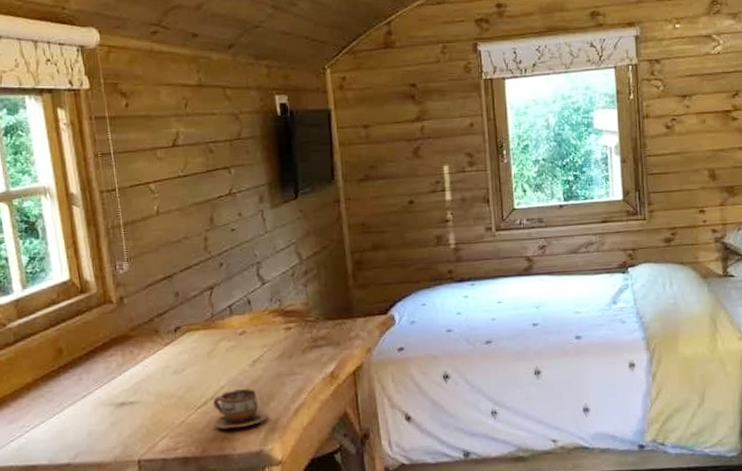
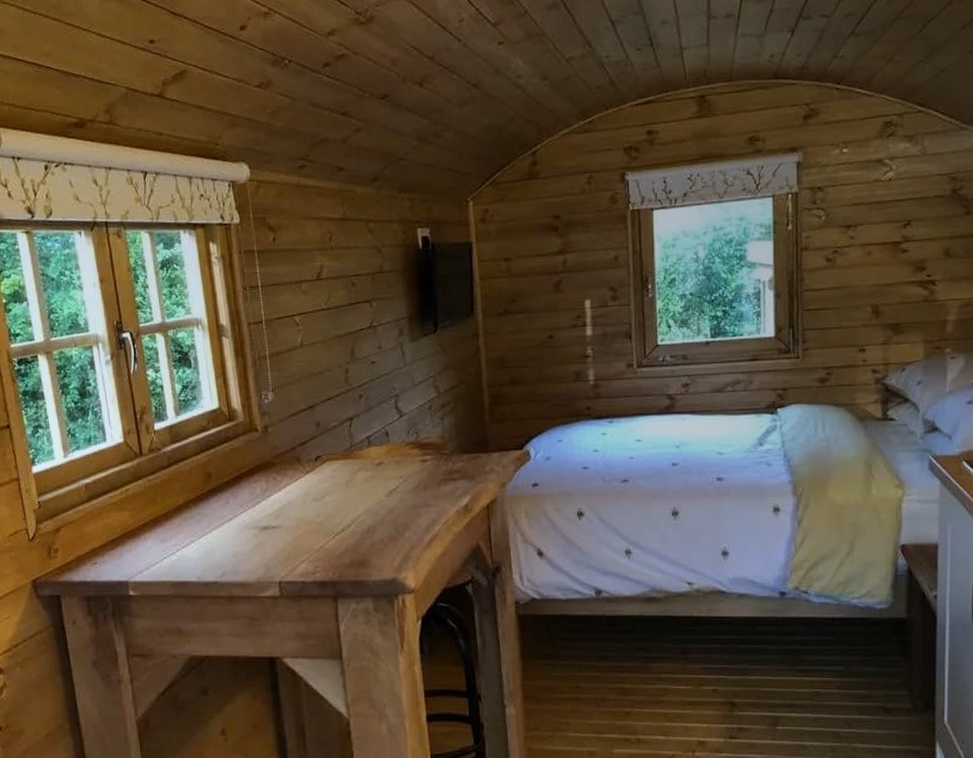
cup: present [212,388,269,430] -> none [349,517,403,557]

